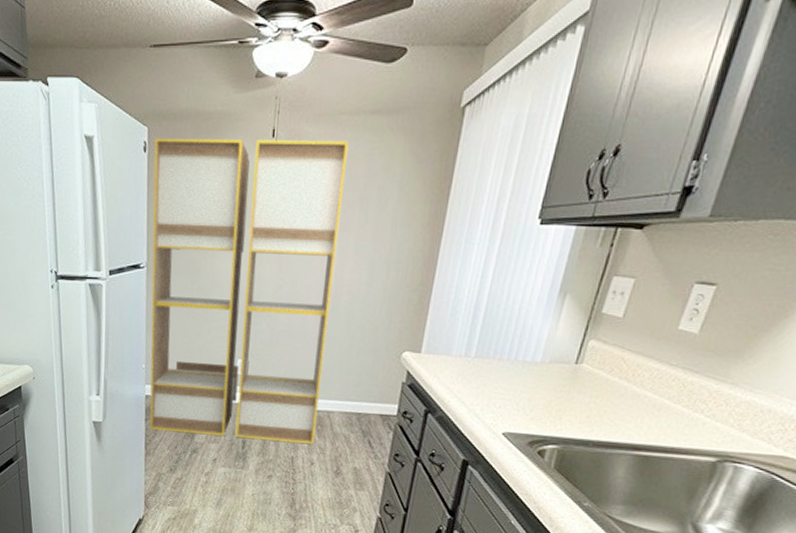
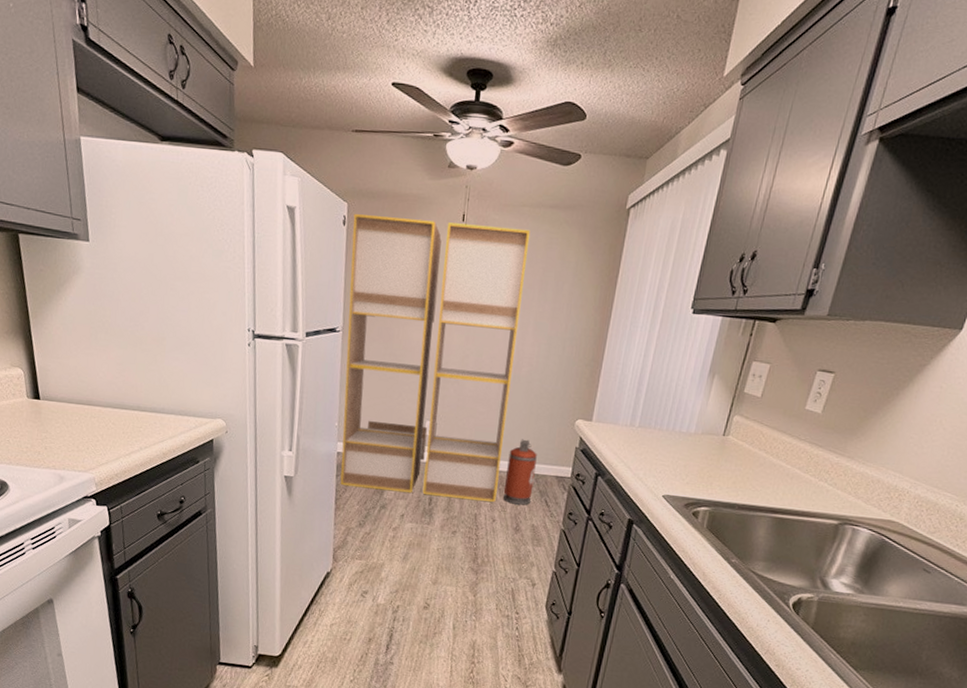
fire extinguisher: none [321,375,359,447] -> present [503,439,537,505]

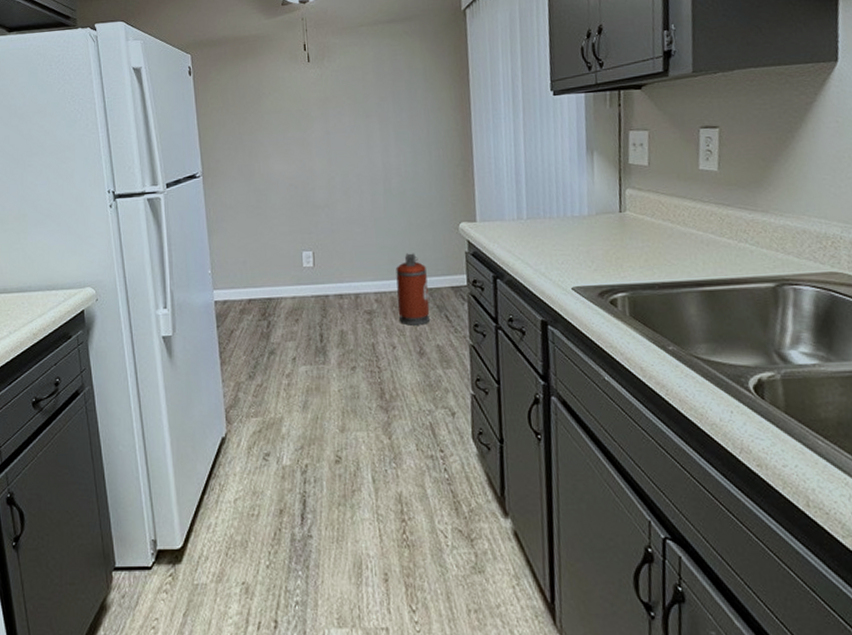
storage cabinet: present [340,214,531,502] -> none [198,46,392,335]

